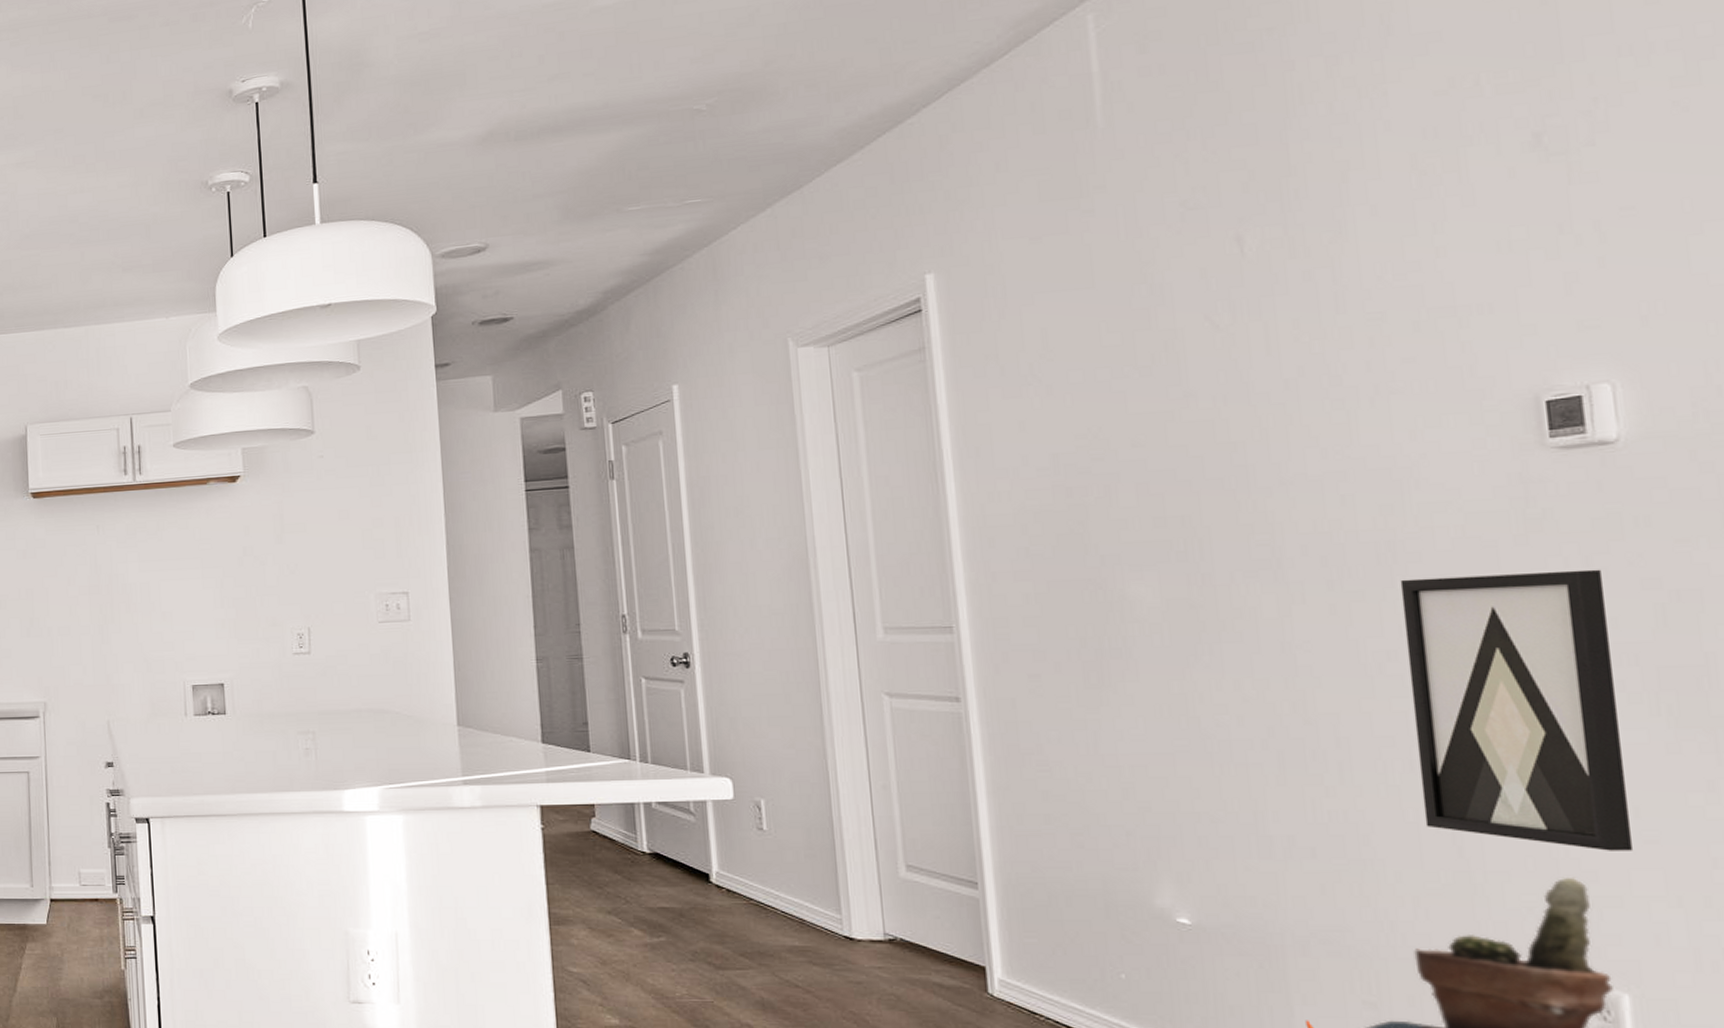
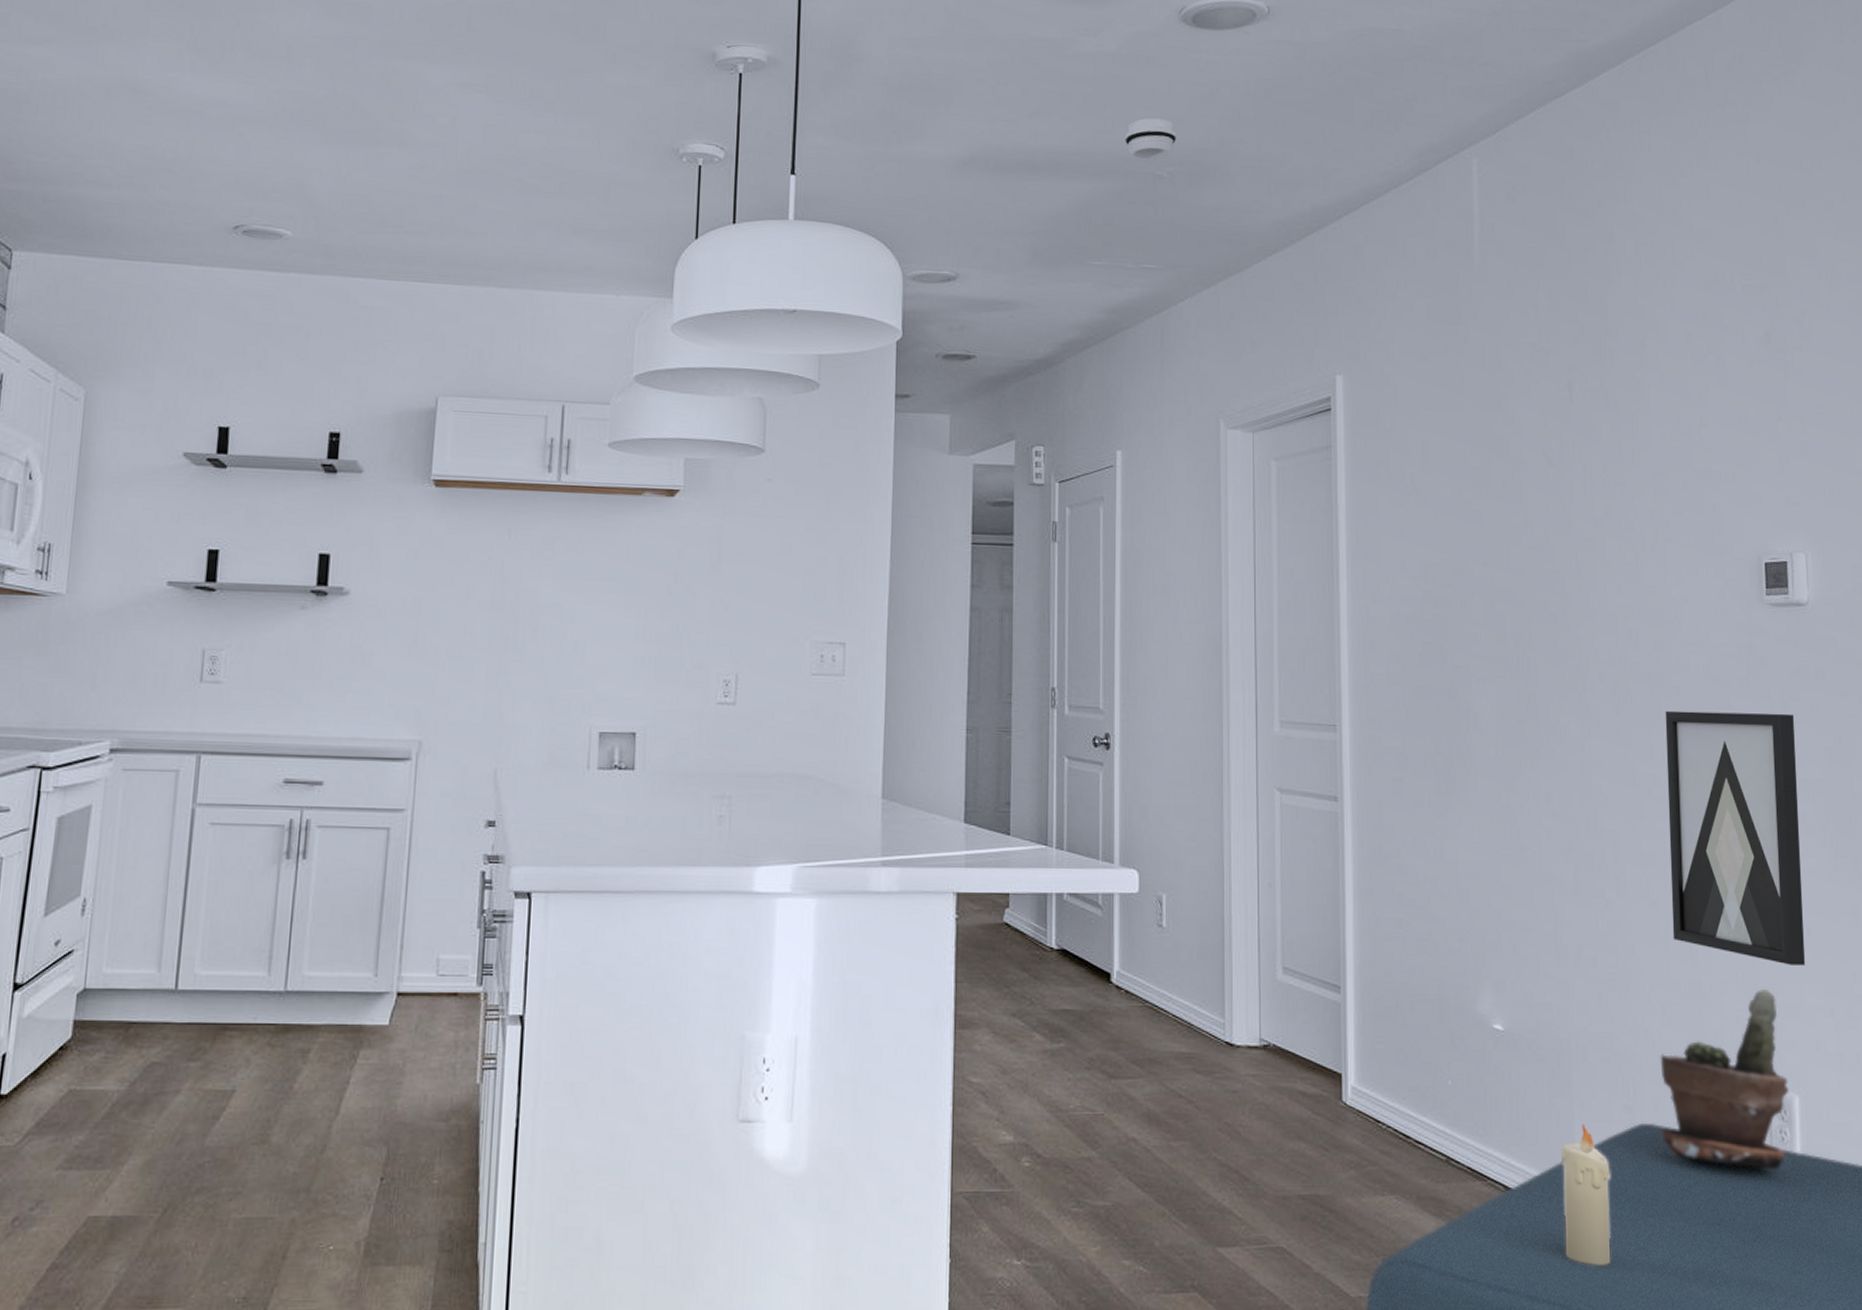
smoke detector: none [654,52,714,98] -> present [1125,118,1176,160]

